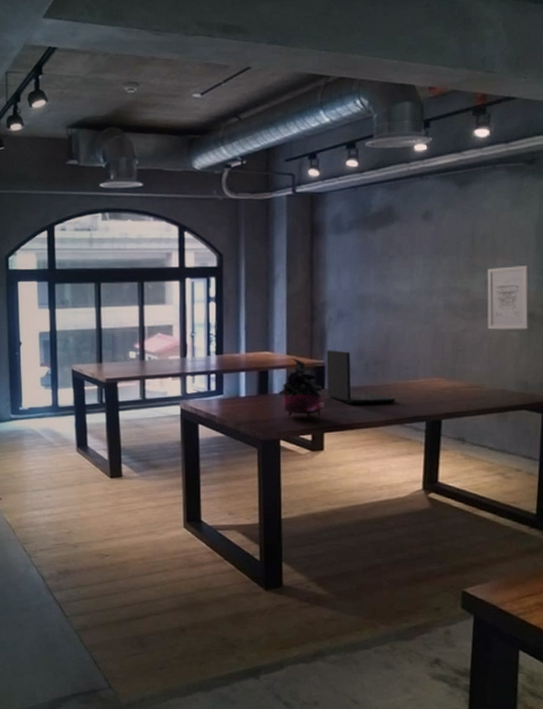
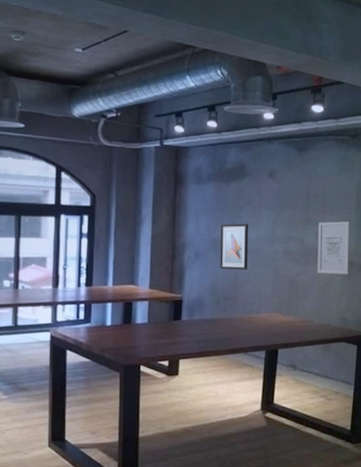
potted plant: present [278,358,325,419] -> none [140,292,181,347]
laptop: present [326,350,396,405] -> none [183,286,241,335]
wall art: none [367,275,401,330] -> present [220,223,248,270]

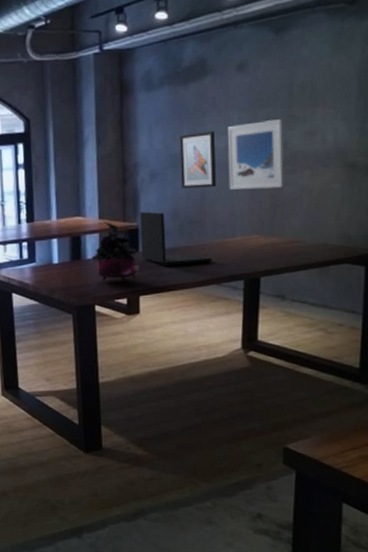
potted plant: none [140,292,181,347] -> present [91,222,139,283]
laptop: none [183,286,241,335] -> present [139,211,212,266]
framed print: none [257,220,301,276] -> present [227,119,285,190]
wall art: present [317,221,350,274] -> none [306,113,351,183]

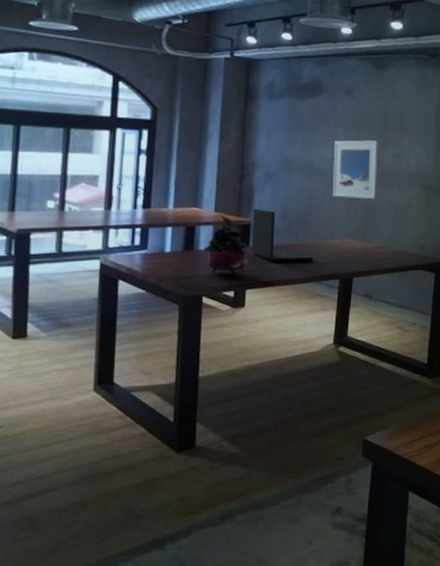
wall art: present [179,131,216,189] -> none [292,142,323,193]

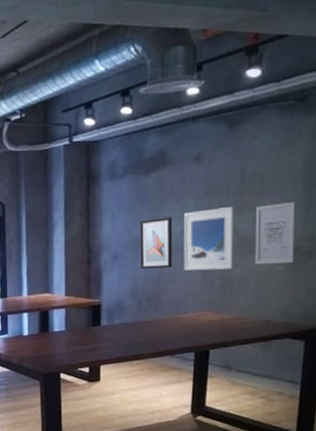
potted plant: present [204,215,248,276] -> none [58,298,101,353]
laptop: present [251,209,314,262] -> none [102,289,167,339]
wall art: none [292,142,323,193] -> present [140,217,172,270]
wall art: none [395,142,429,198] -> present [255,202,296,265]

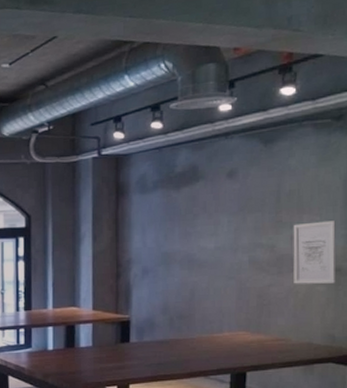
wall art: present [140,217,172,270] -> none [171,232,205,286]
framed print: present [183,207,234,271] -> none [217,224,271,289]

